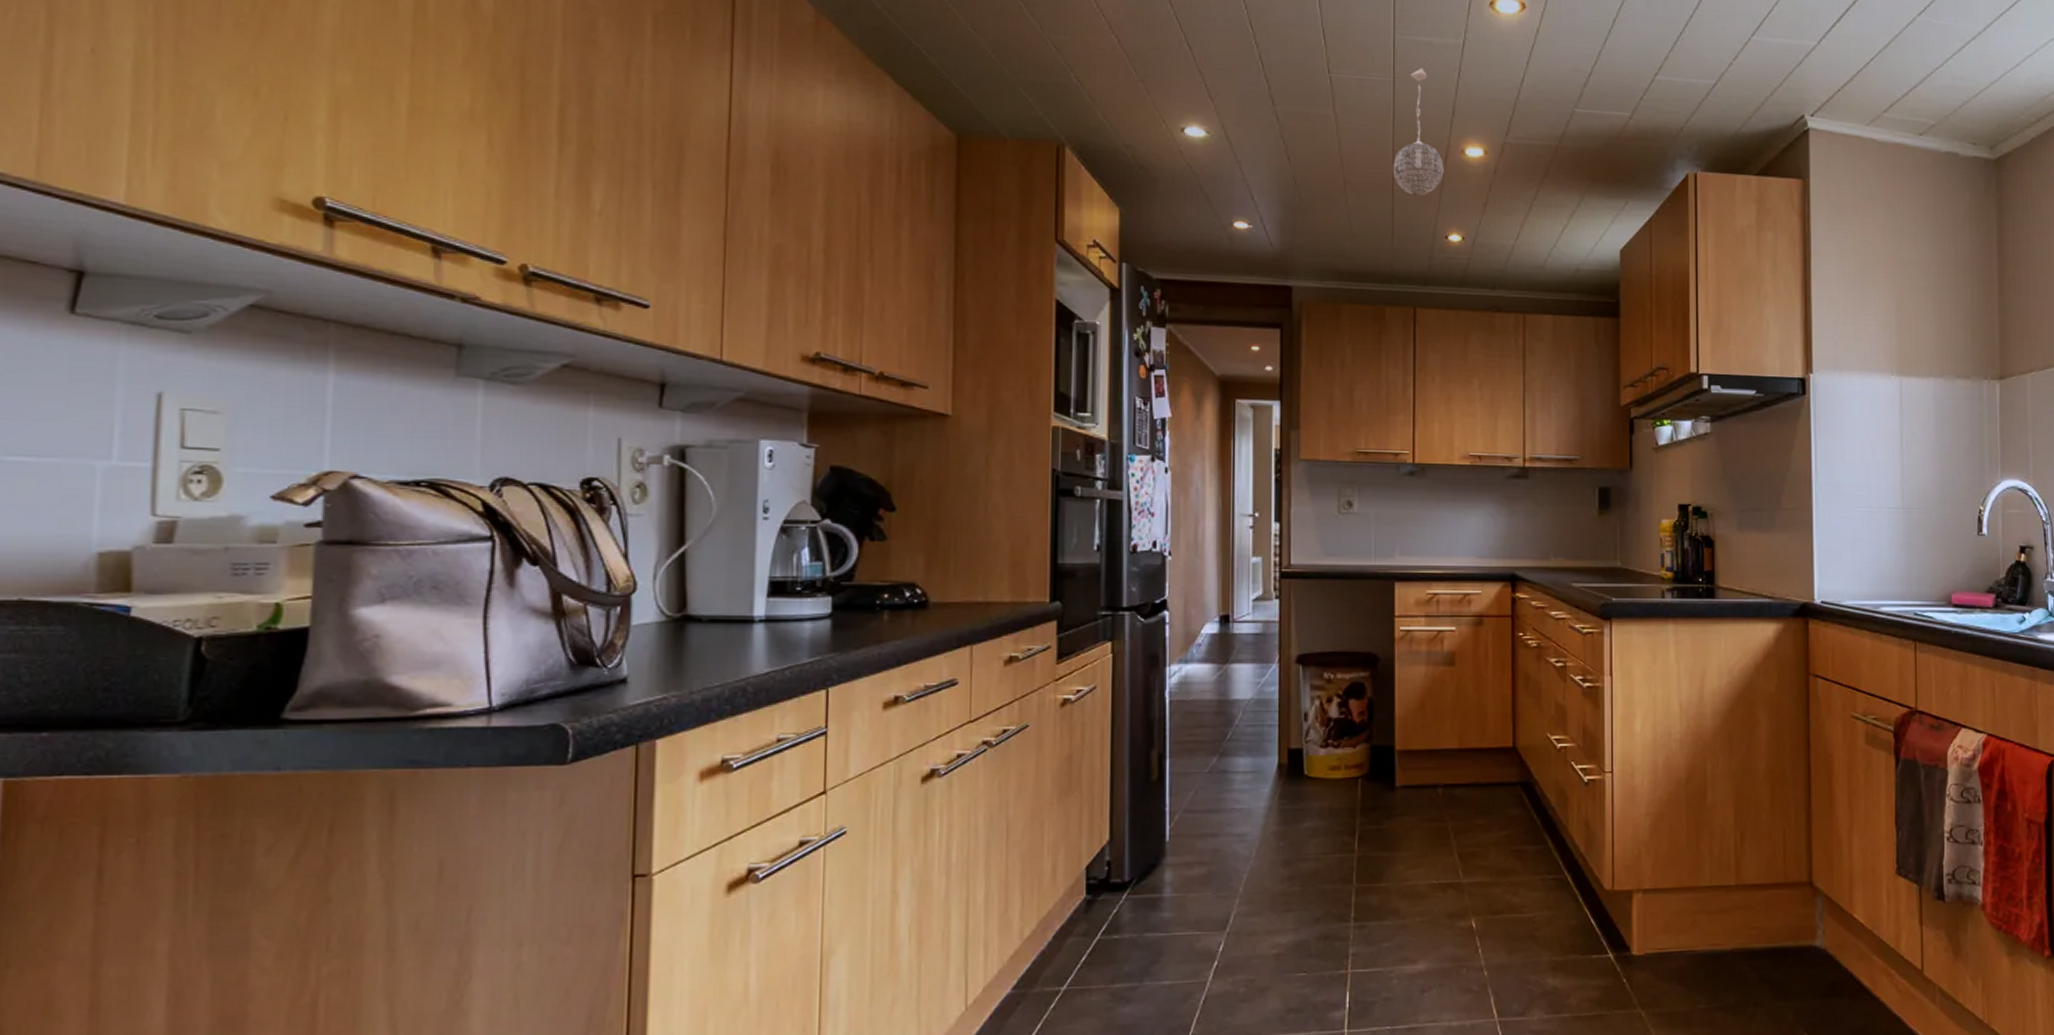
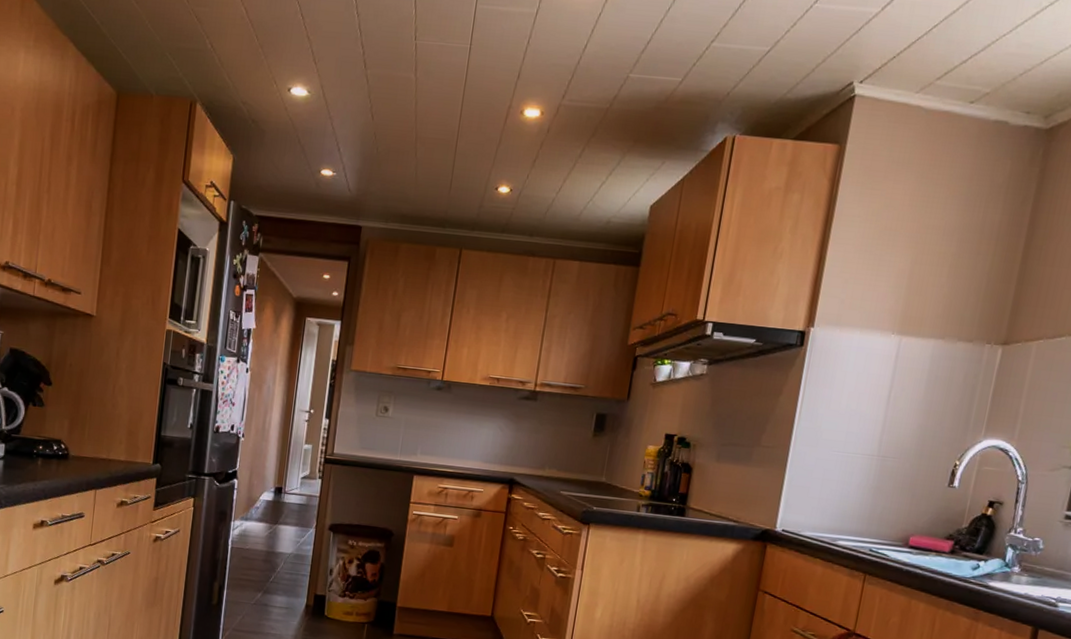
pendant light: present [1392,68,1444,195] -> none [458,36,504,151]

